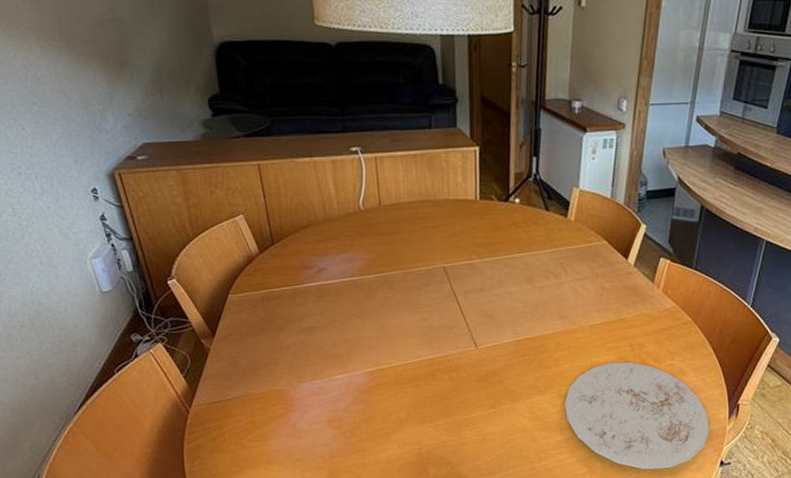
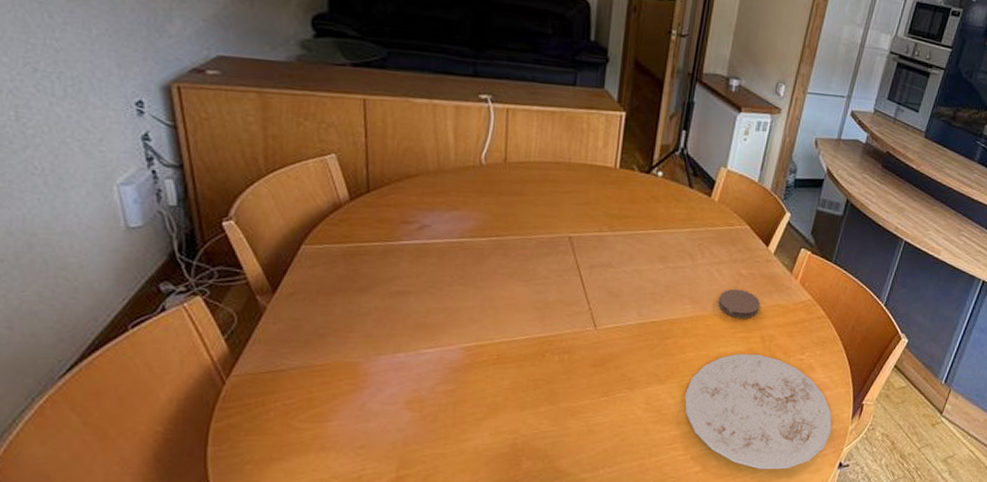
coaster: none [585,302,627,330] -> present [718,289,761,319]

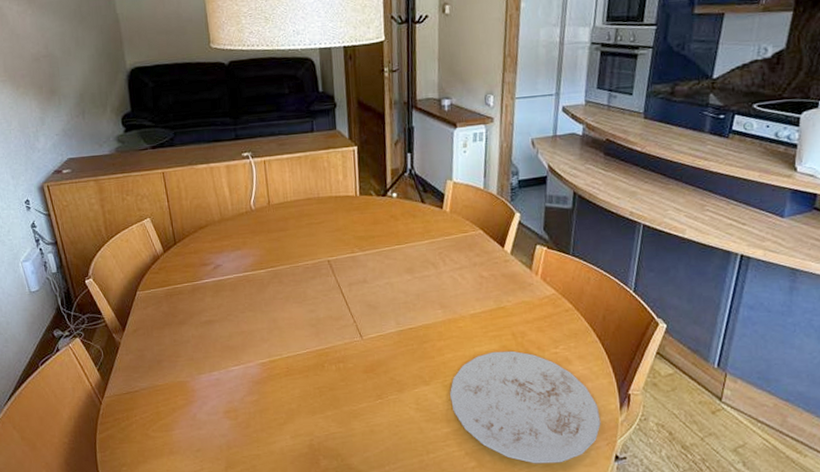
coaster: present [718,289,761,319] -> none [465,290,507,319]

